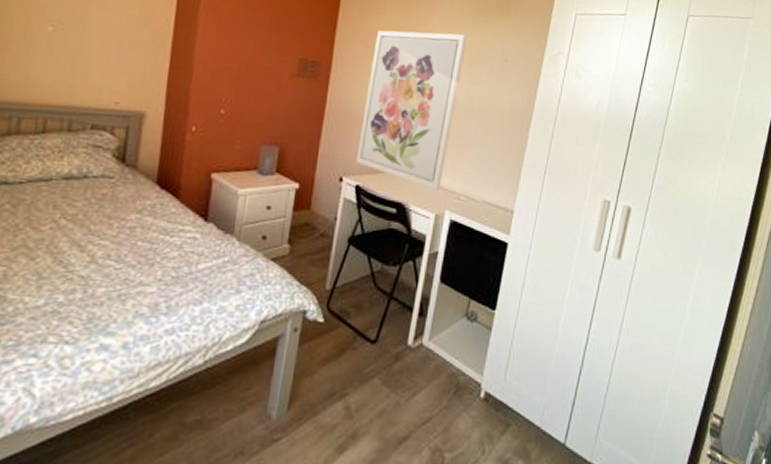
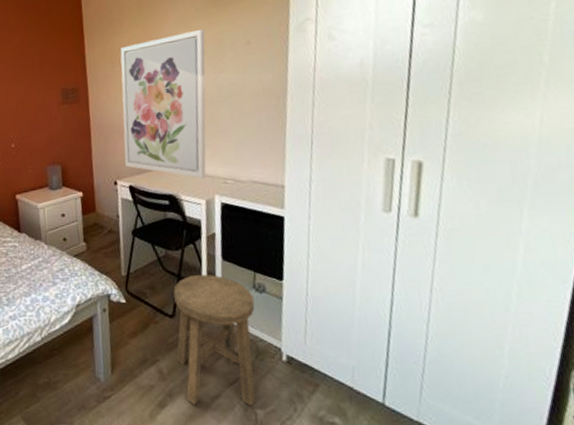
stool: none [370,295,464,449] -> present [173,274,256,406]

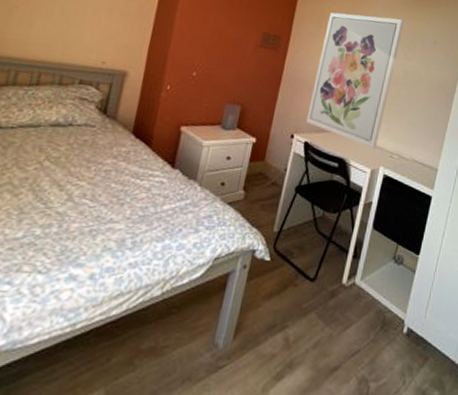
stool: present [173,274,256,406] -> none [306,239,392,379]

